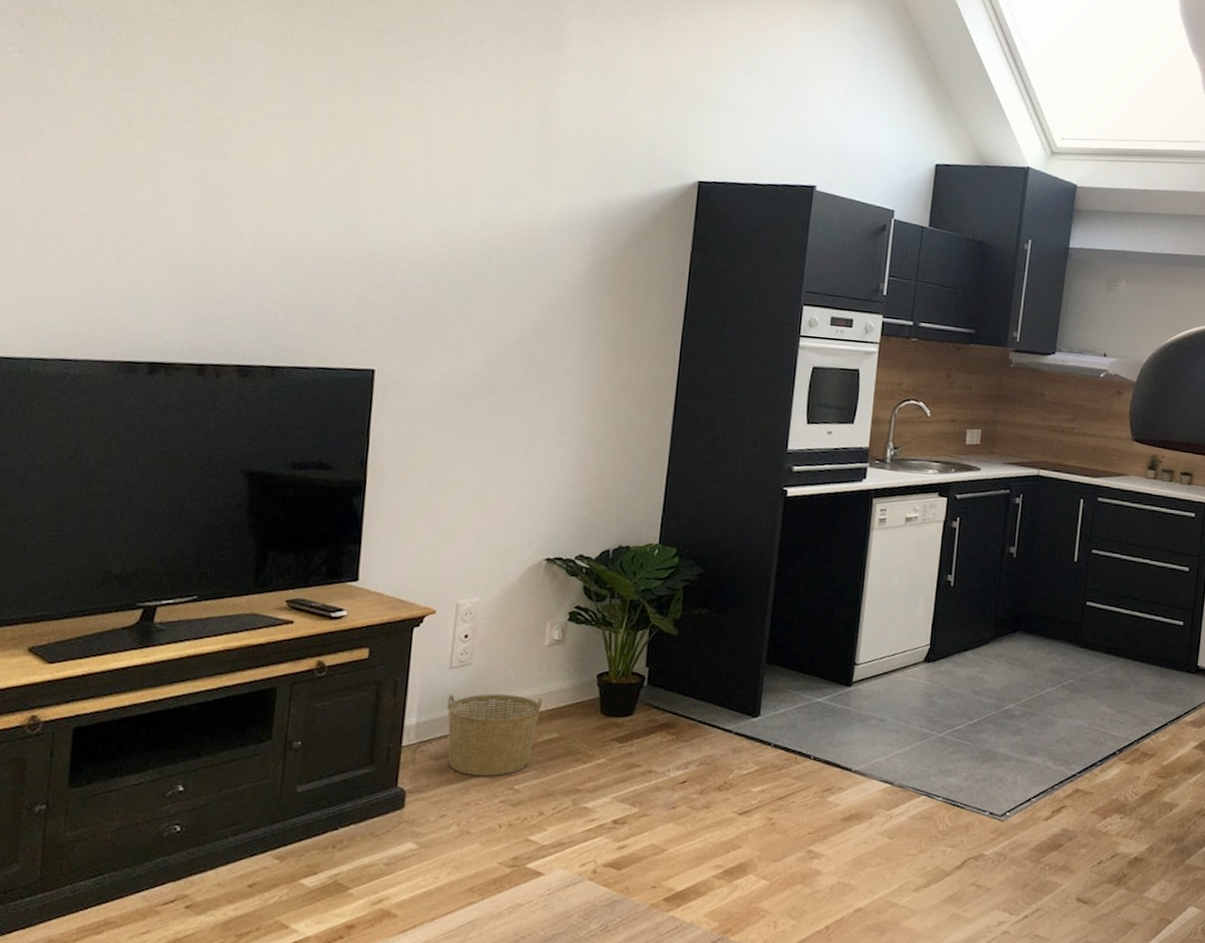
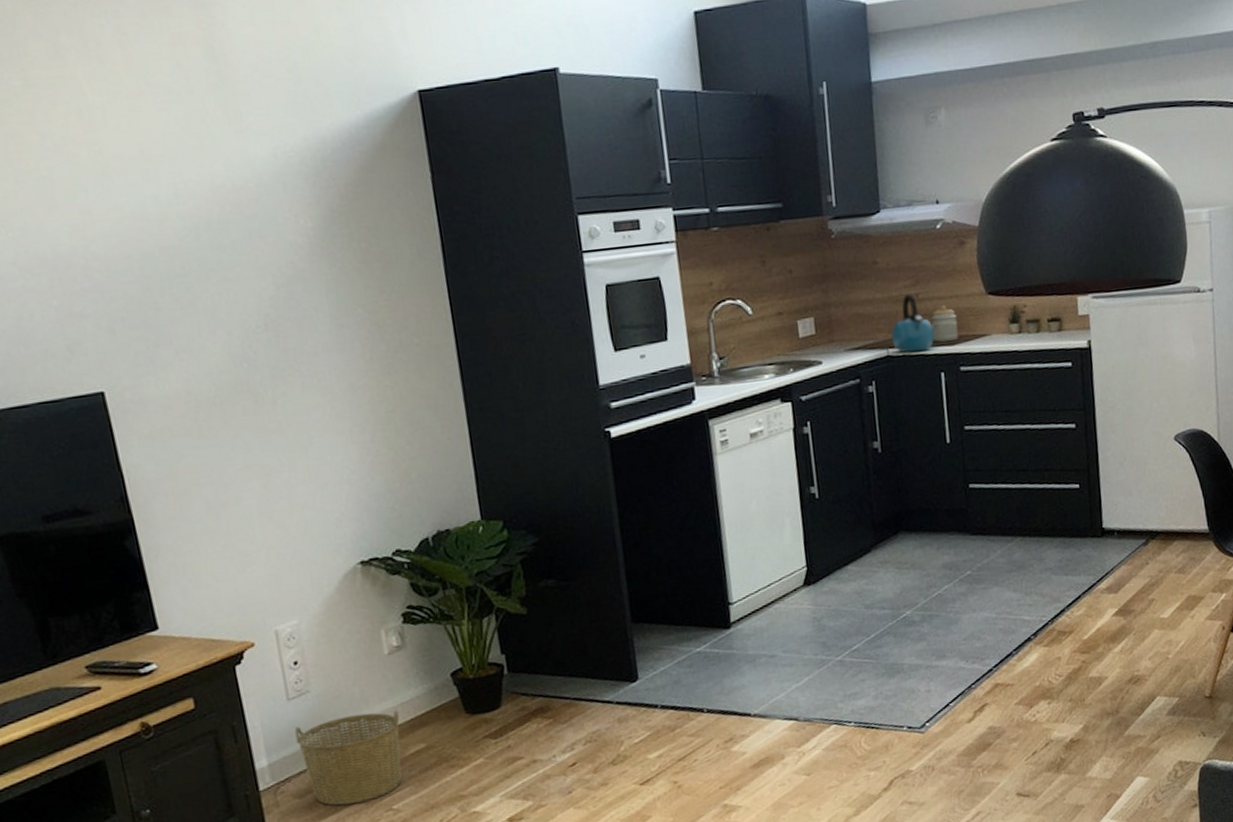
kettle: none [1043,426,1082,478] -> present [891,294,935,353]
jar: none [1080,441,1104,474] -> present [931,304,959,342]

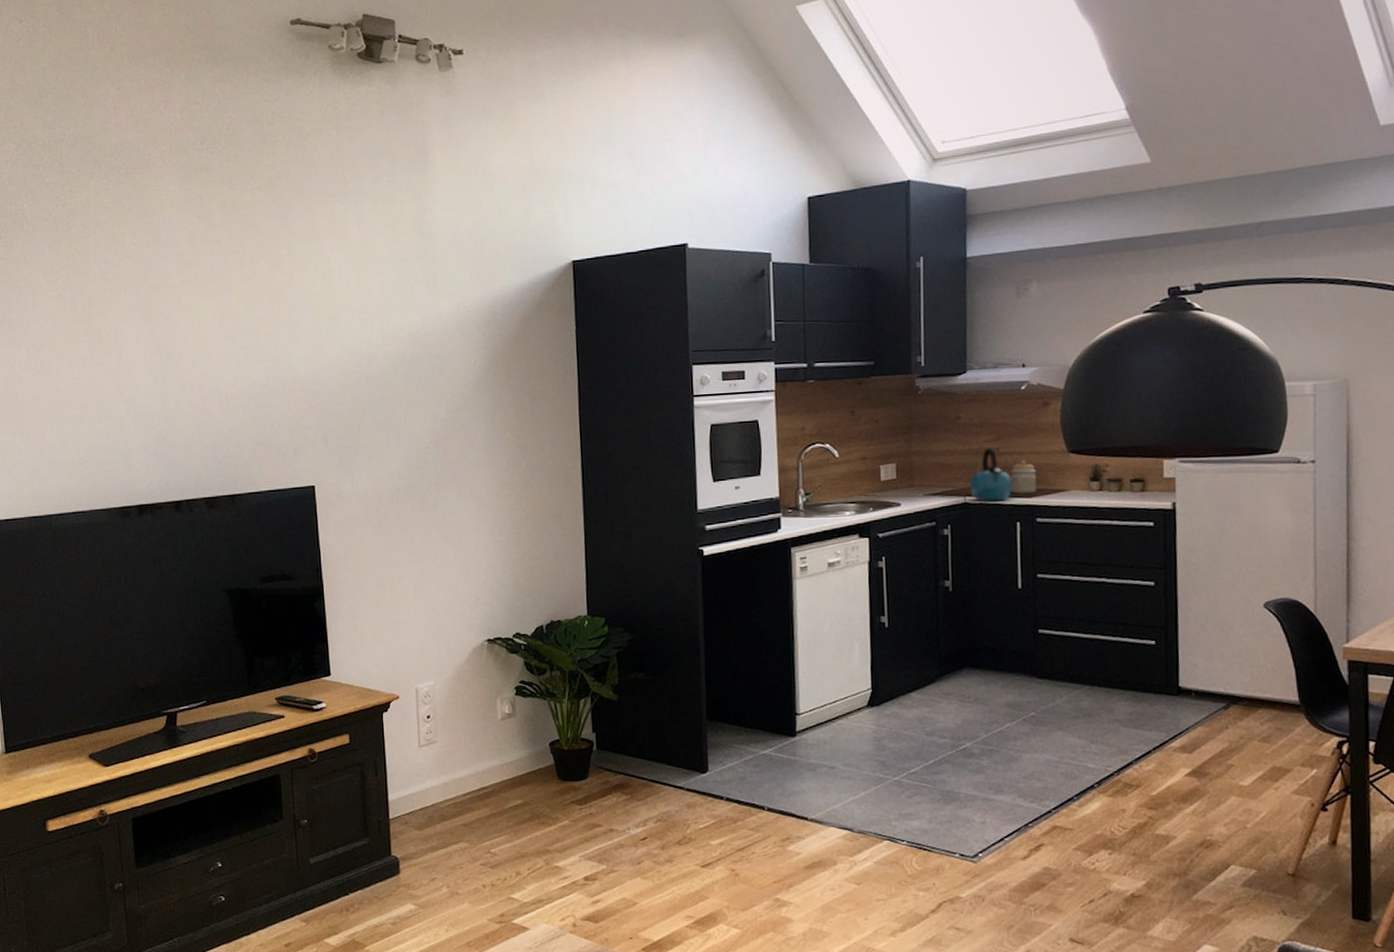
basket: present [294,711,402,806] -> none [421,767,504,843]

